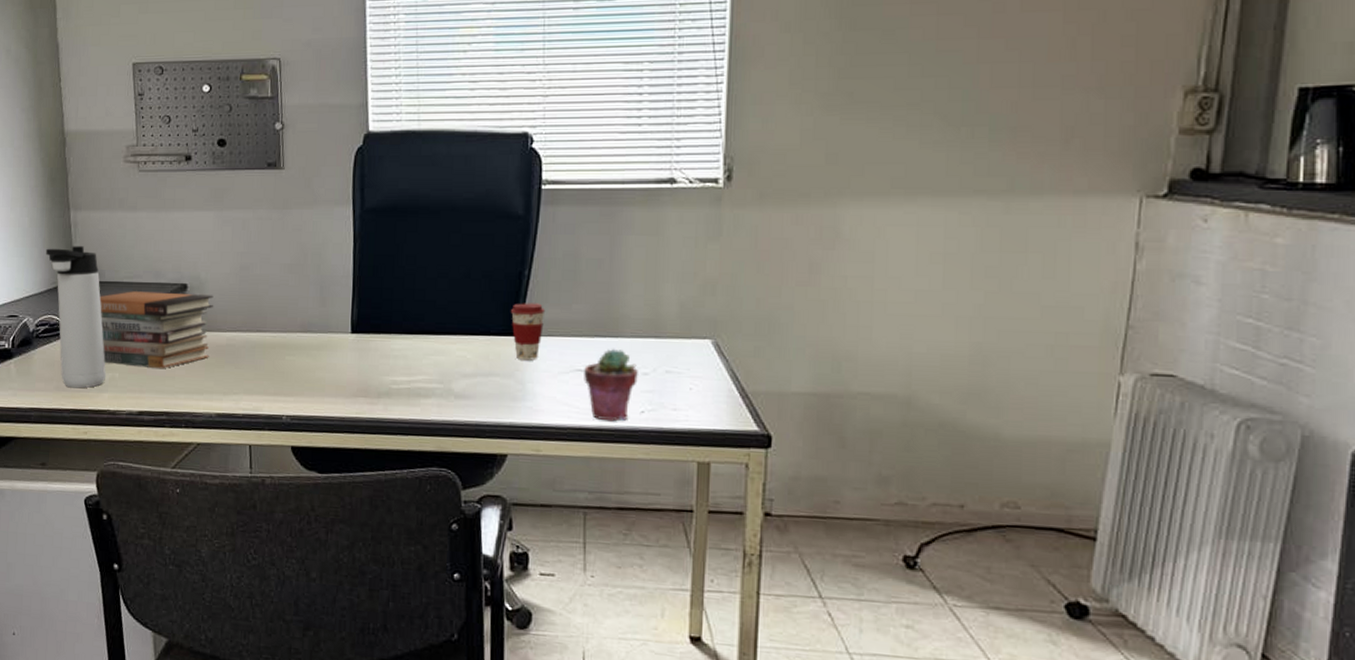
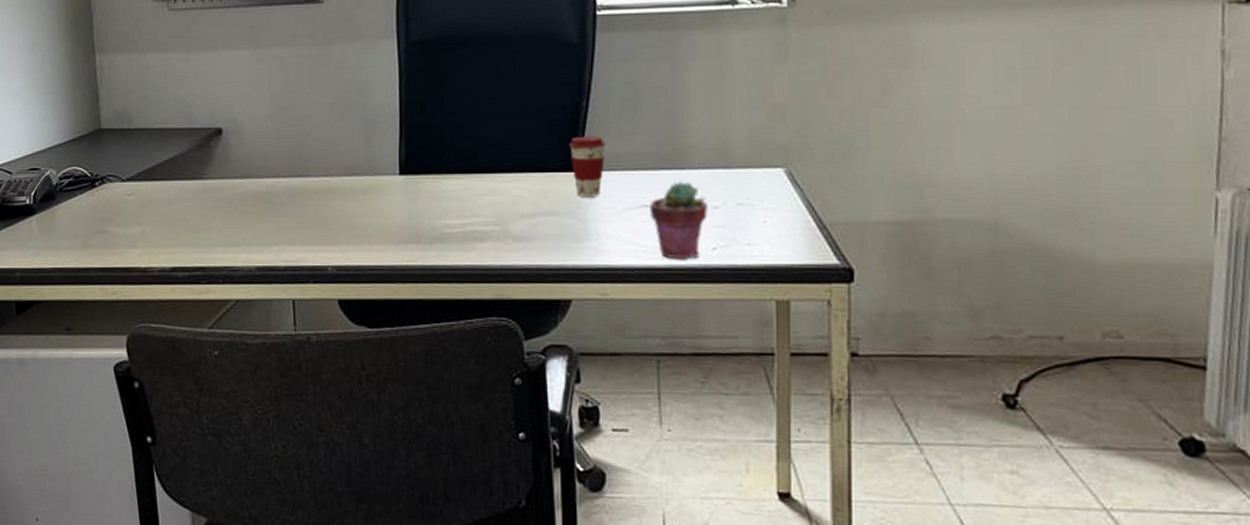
thermos bottle: present [45,246,106,389] -> none [69,92,136,245]
book stack: present [99,291,214,369] -> none [128,138,251,221]

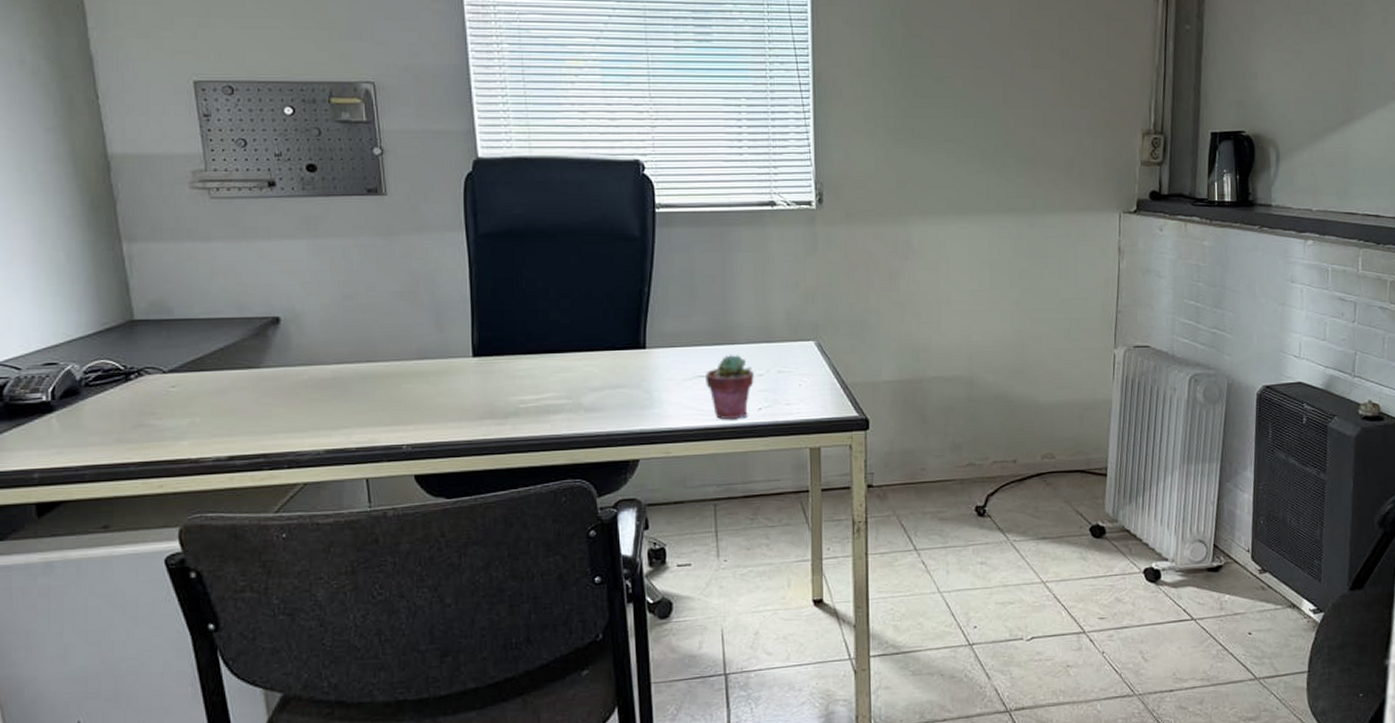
coffee cup: present [568,136,606,197] -> none [633,317,667,371]

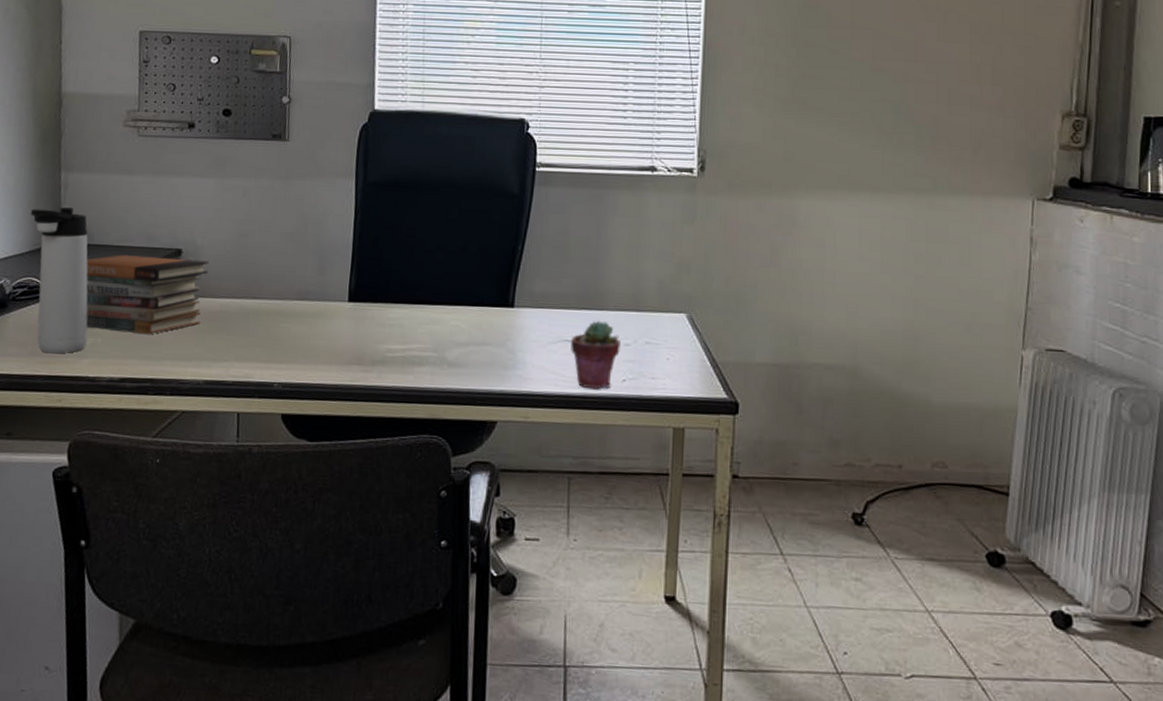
thermos bottle: none [91,281,183,439] -> present [30,207,88,354]
book stack: none [168,327,313,409] -> present [86,254,209,335]

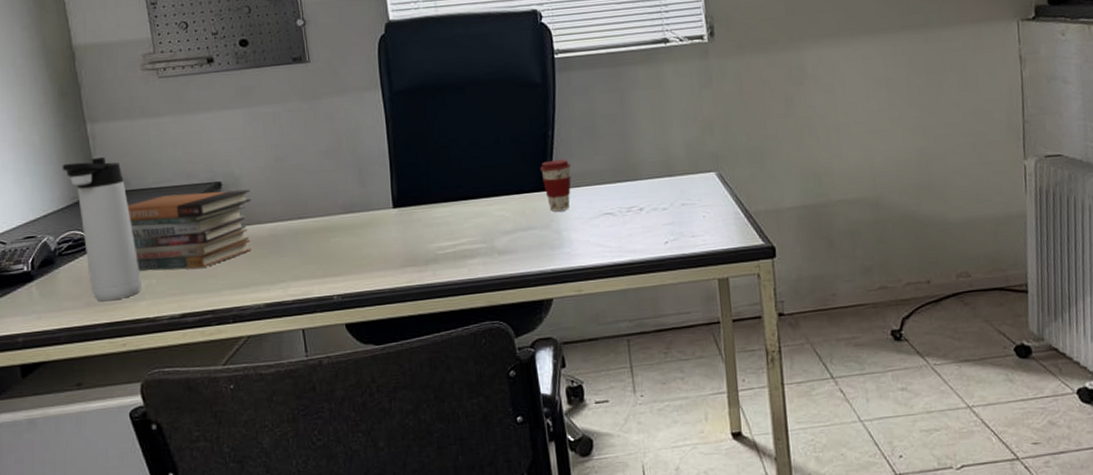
coffee cup: none [503,276,537,331] -> present [539,159,572,212]
potted succulent: present [571,320,622,390] -> none [611,190,660,255]

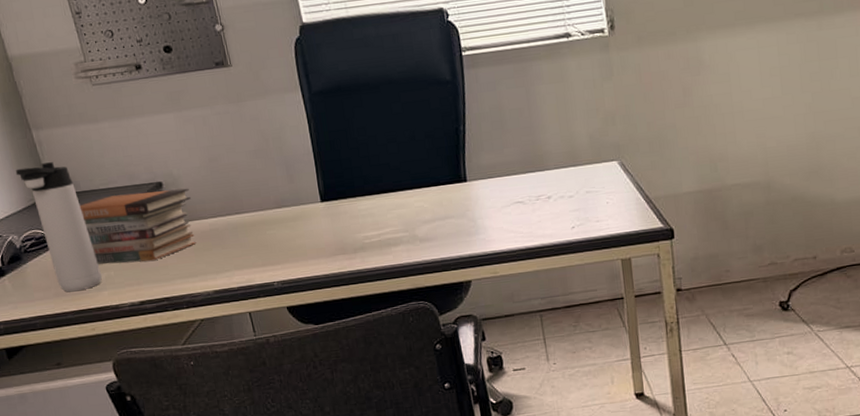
coffee cup: present [539,159,572,212] -> none [453,152,484,202]

